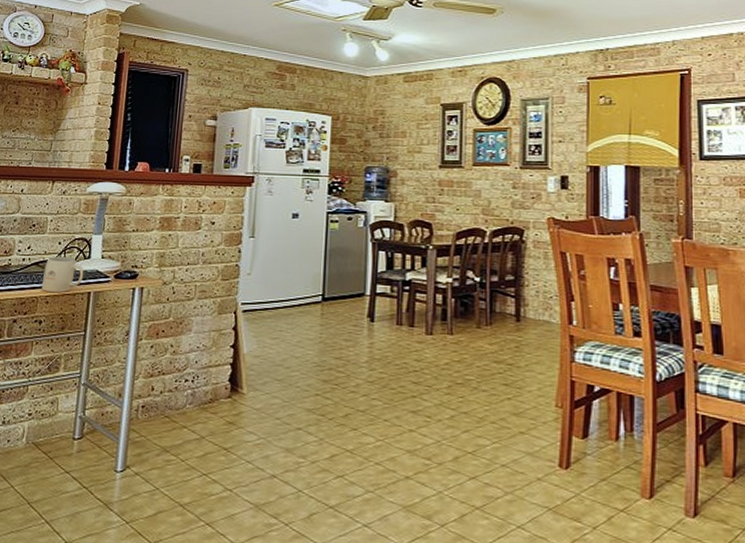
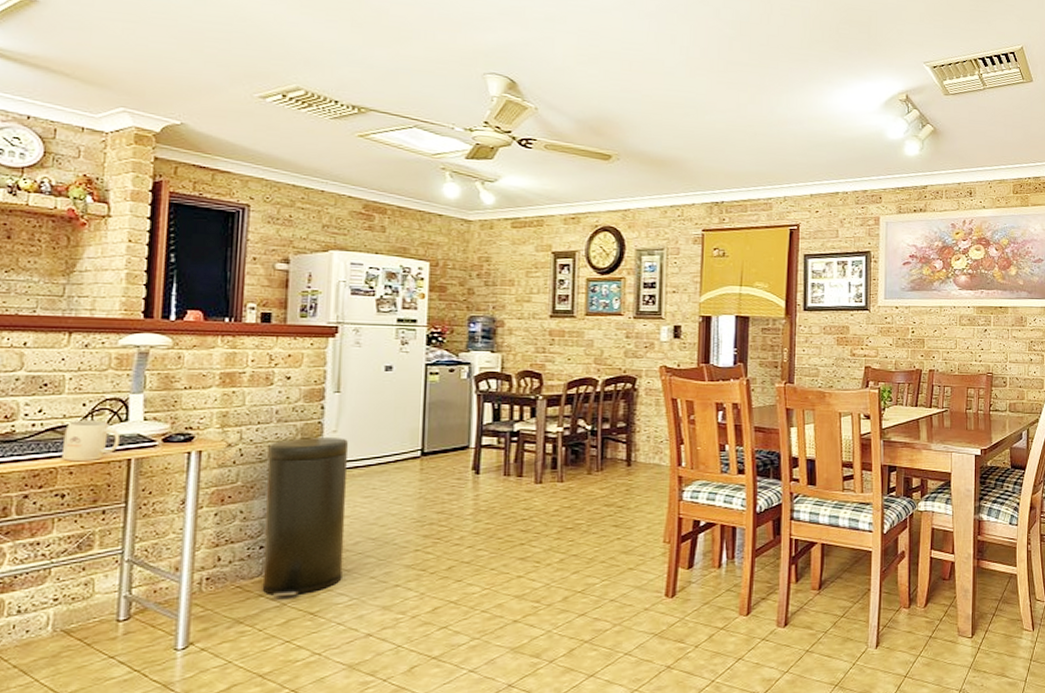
pedal bin: none [185,279,260,430] -> present [262,438,348,597]

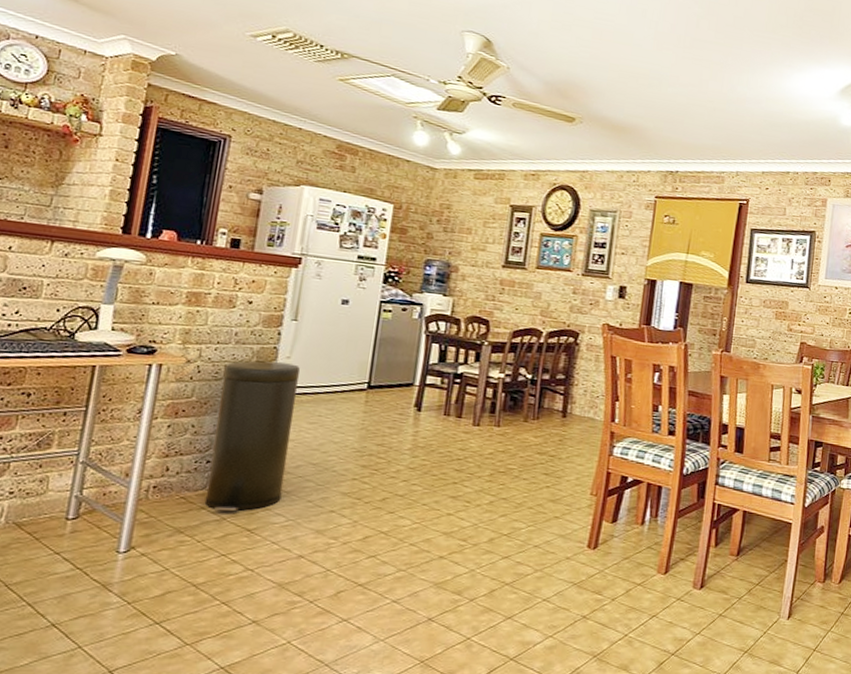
mug: present [61,419,121,462] -> none [31,324,89,365]

